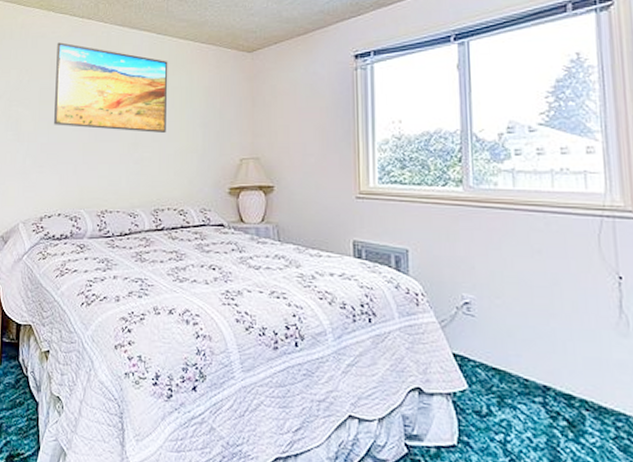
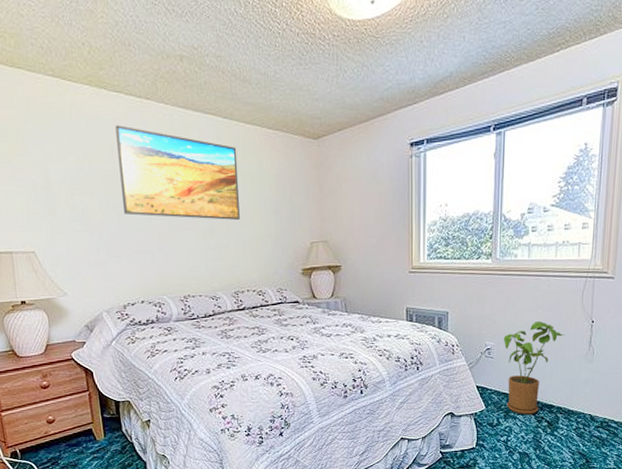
house plant: none [487,270,580,406] -> present [503,320,565,415]

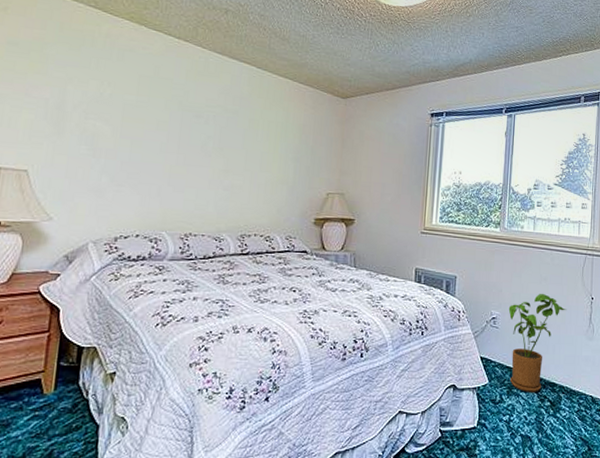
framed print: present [115,125,240,220] -> none [138,59,266,163]

